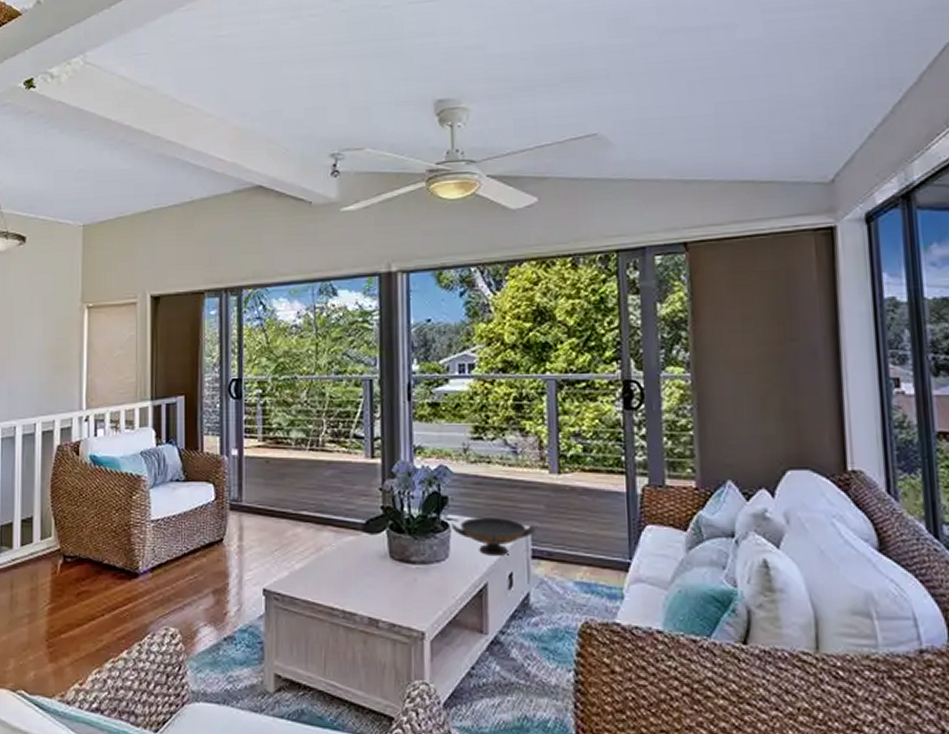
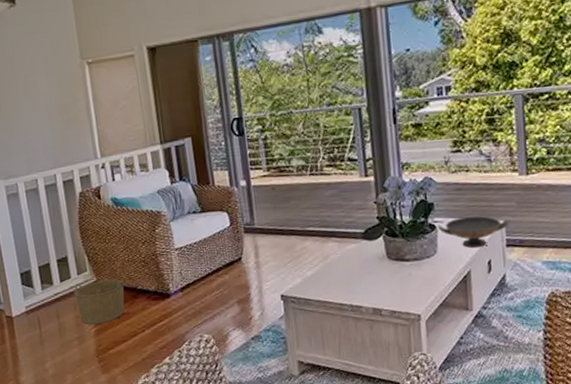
basket: none [33,548,89,602] -> present [74,279,125,325]

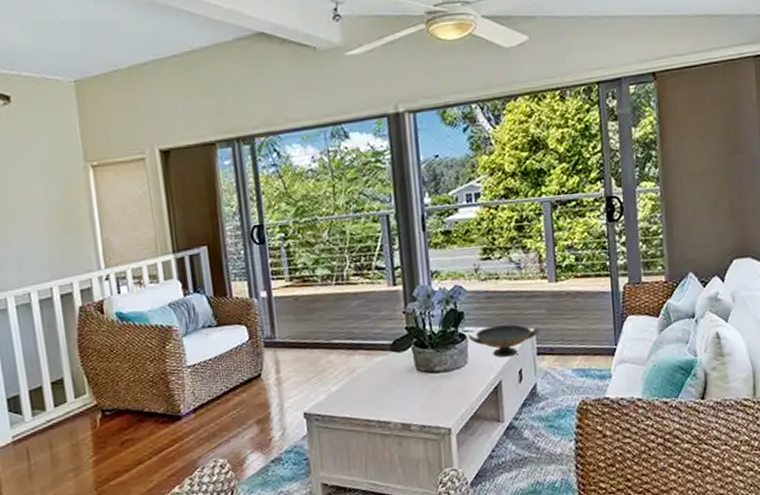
basket: present [74,279,125,325] -> none [70,401,129,454]

